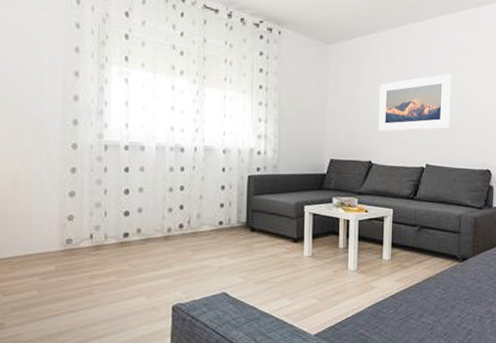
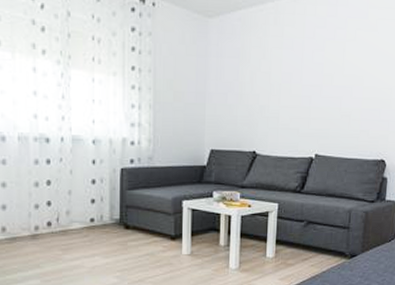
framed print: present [378,73,451,131] -> none [264,51,347,118]

